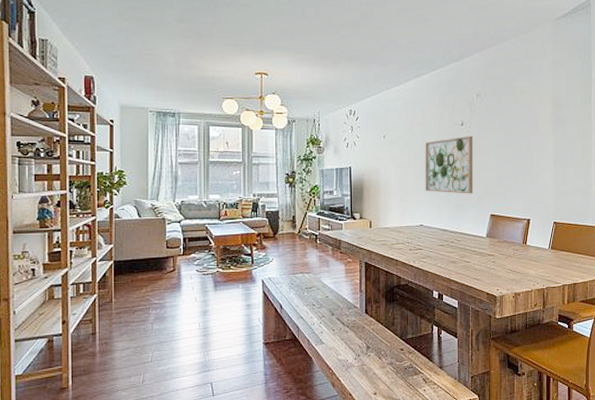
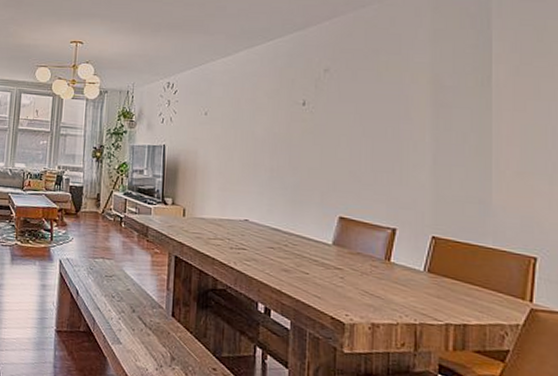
wall art: present [425,136,473,194] -> none [253,118,318,189]

